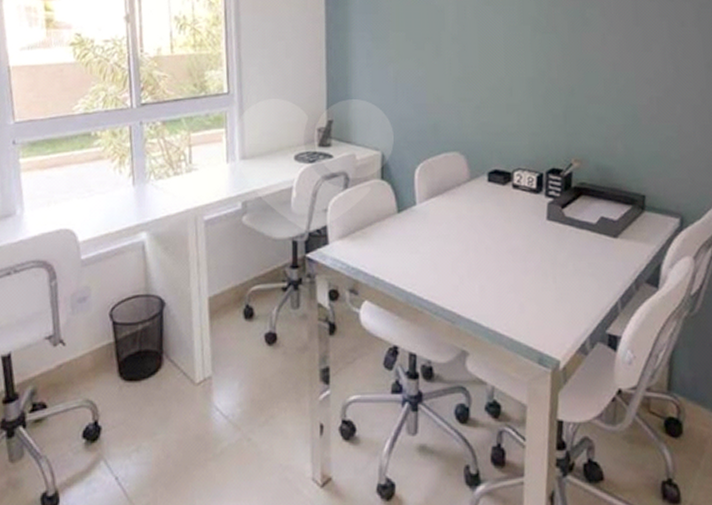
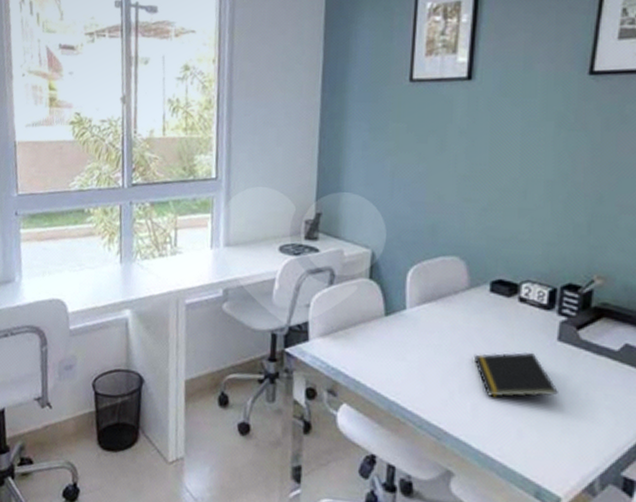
notepad: none [478,232,551,277] -> present [473,352,558,397]

